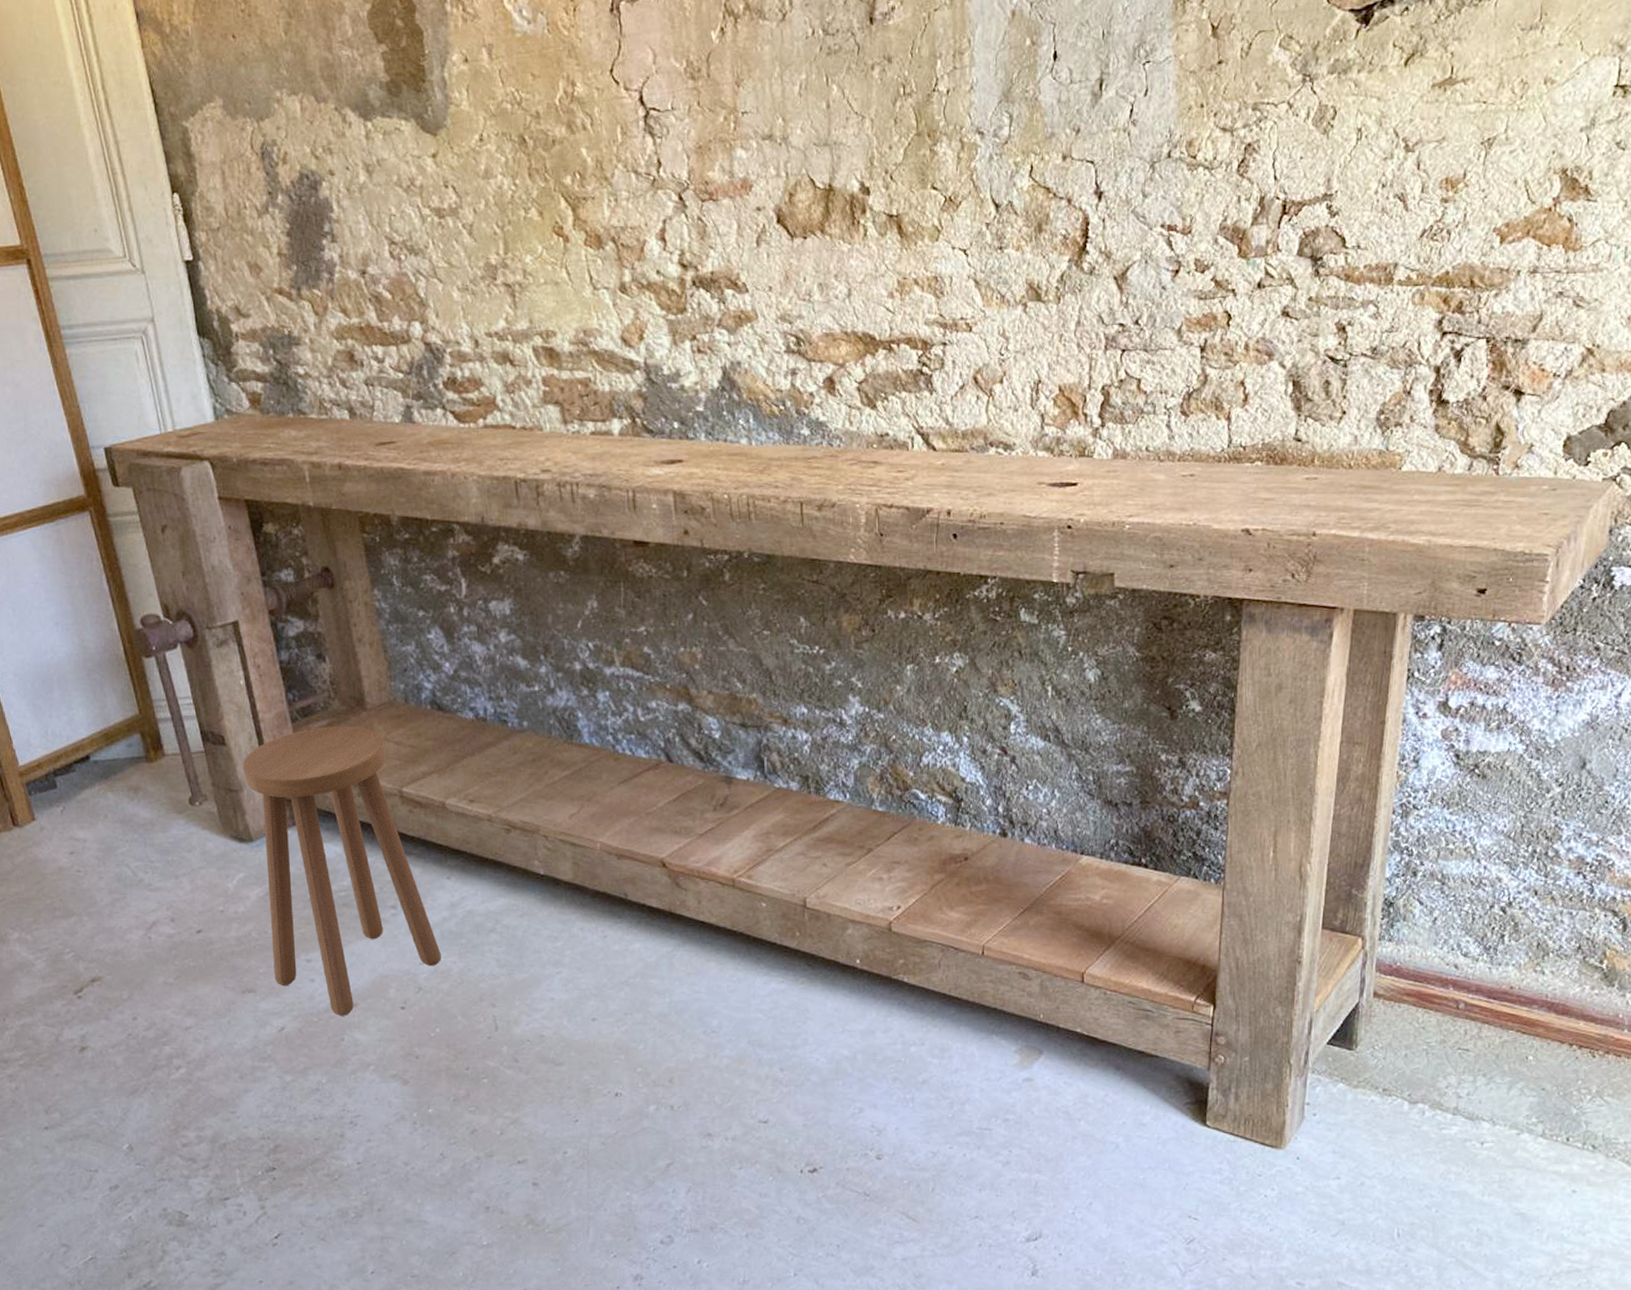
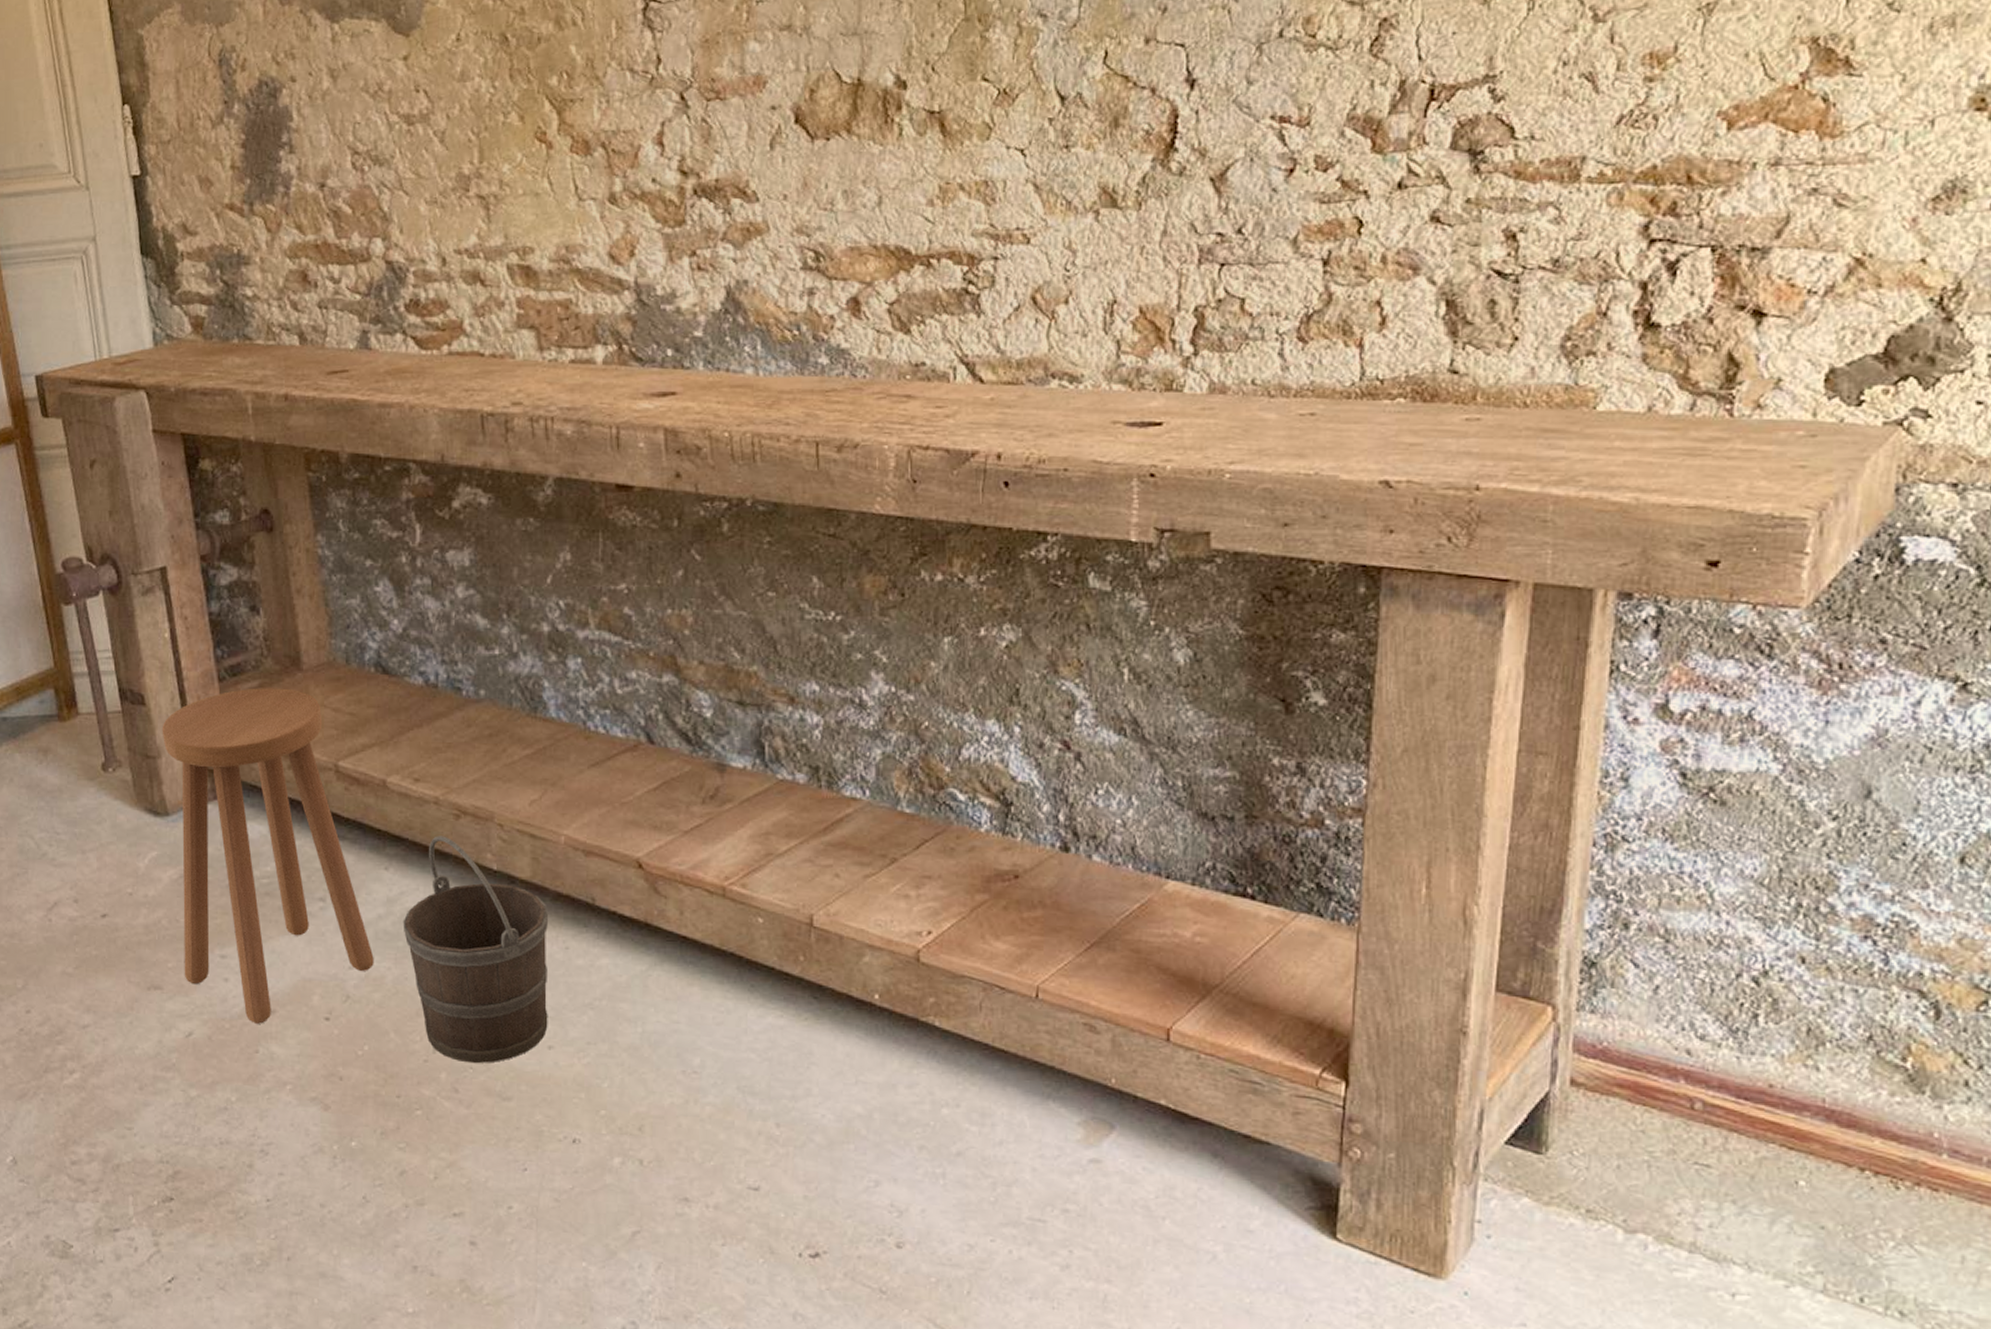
bucket: none [464,848,592,1037] -> present [403,836,548,1064]

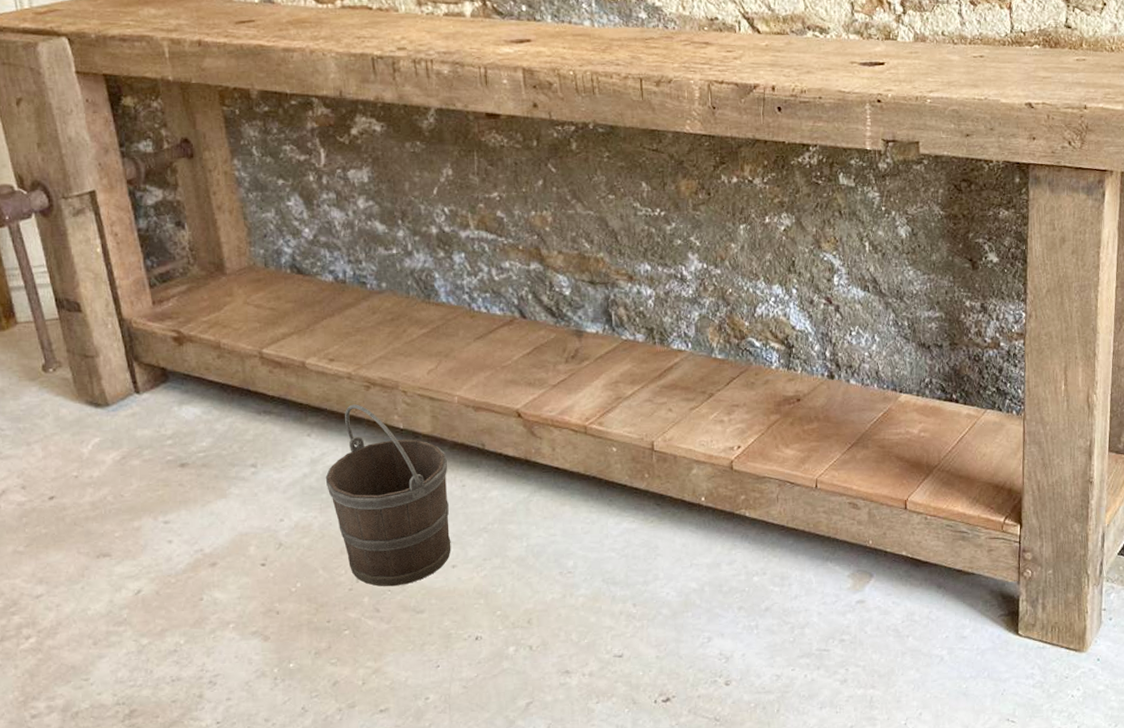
stool: present [162,688,374,1024] -> none [98,290,302,576]

